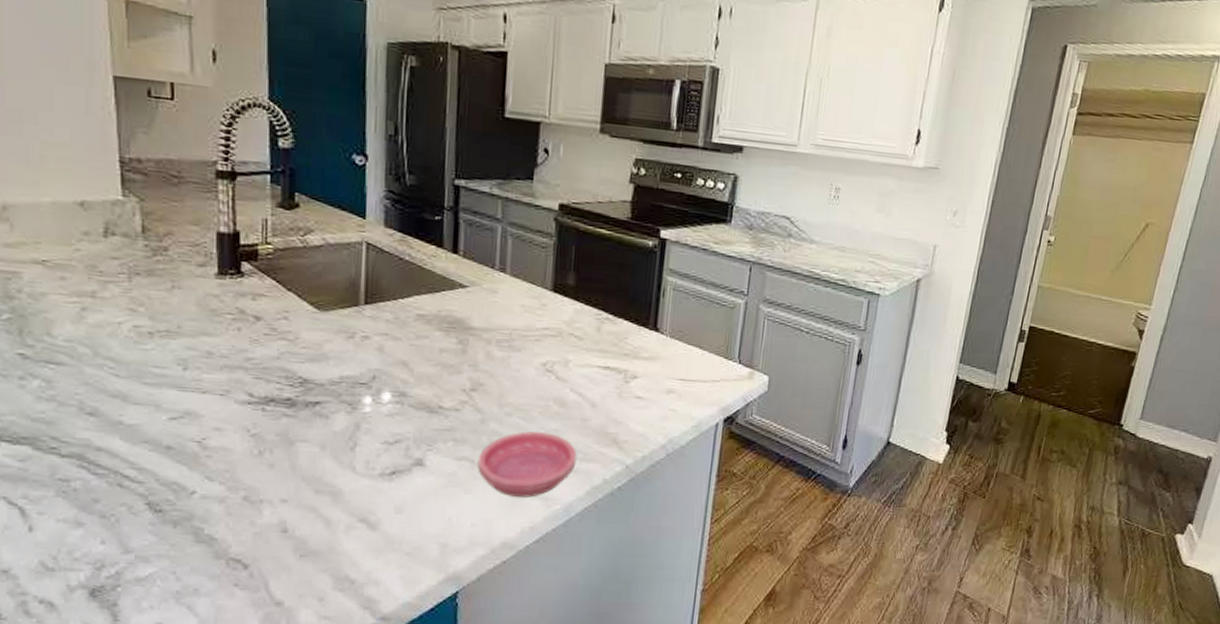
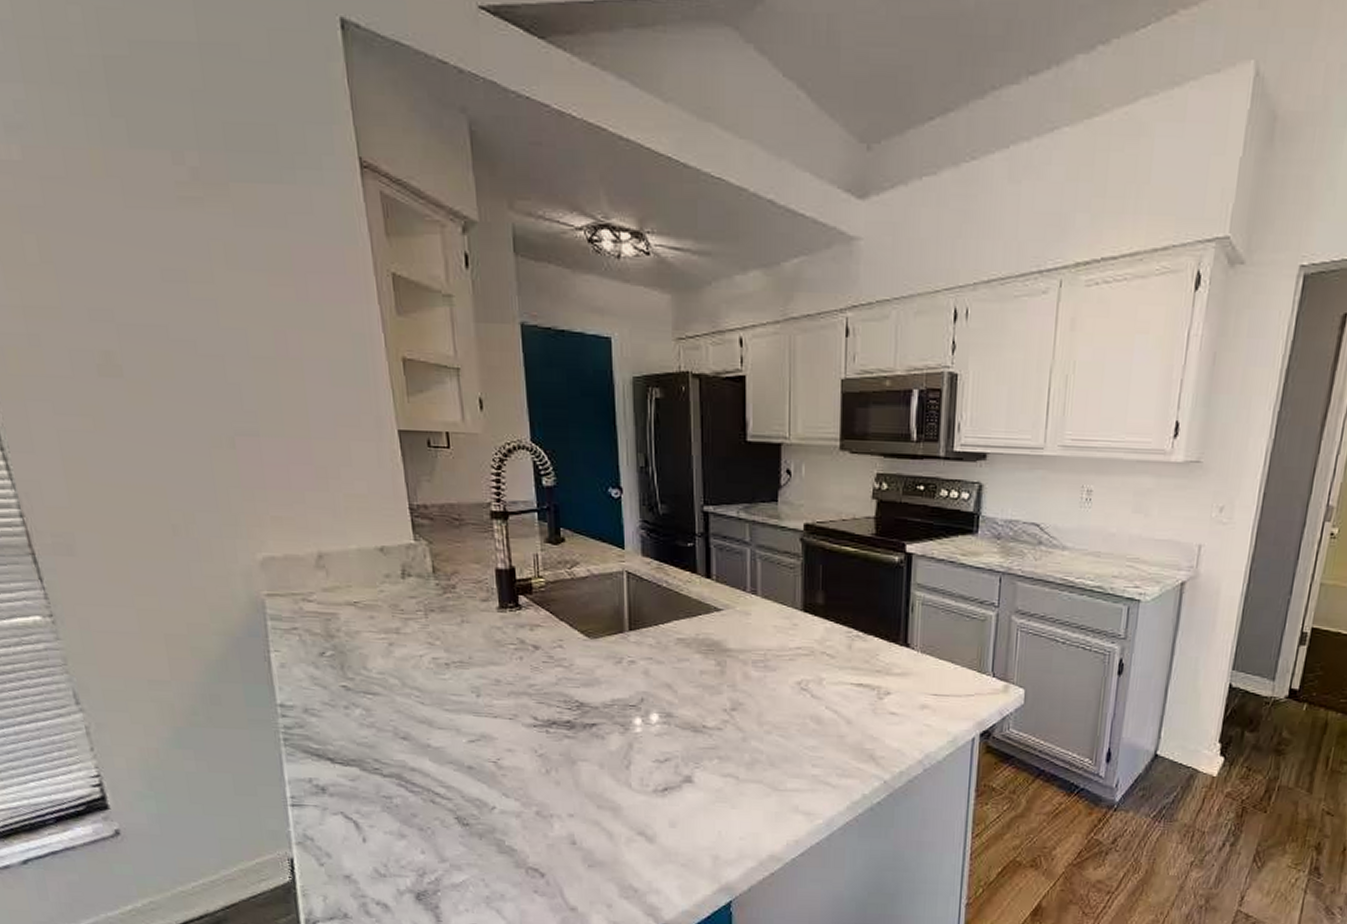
saucer: present [477,431,577,497] -> none [742,748,836,812]

